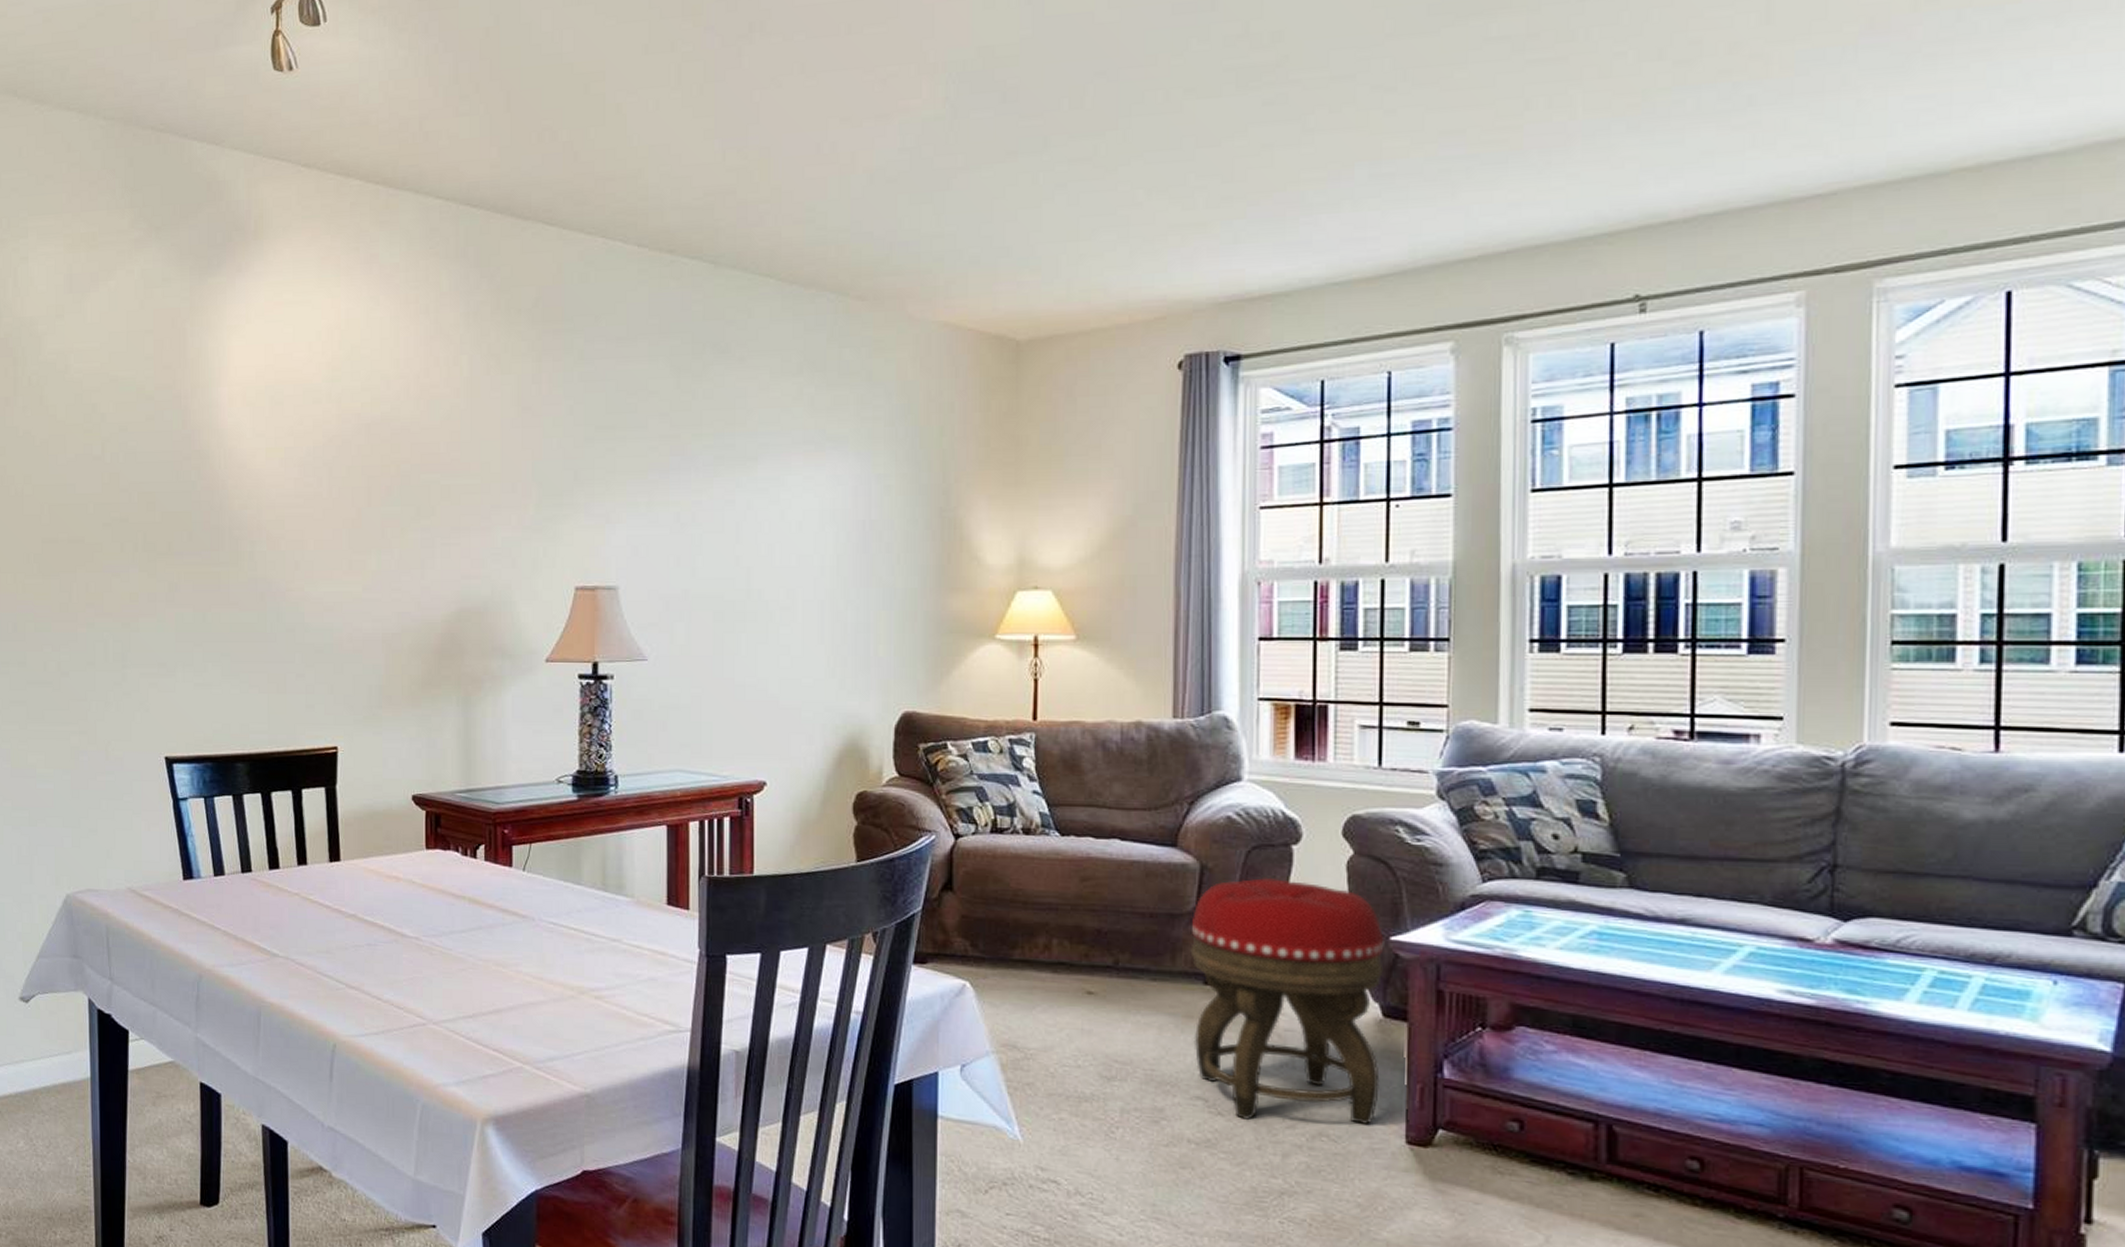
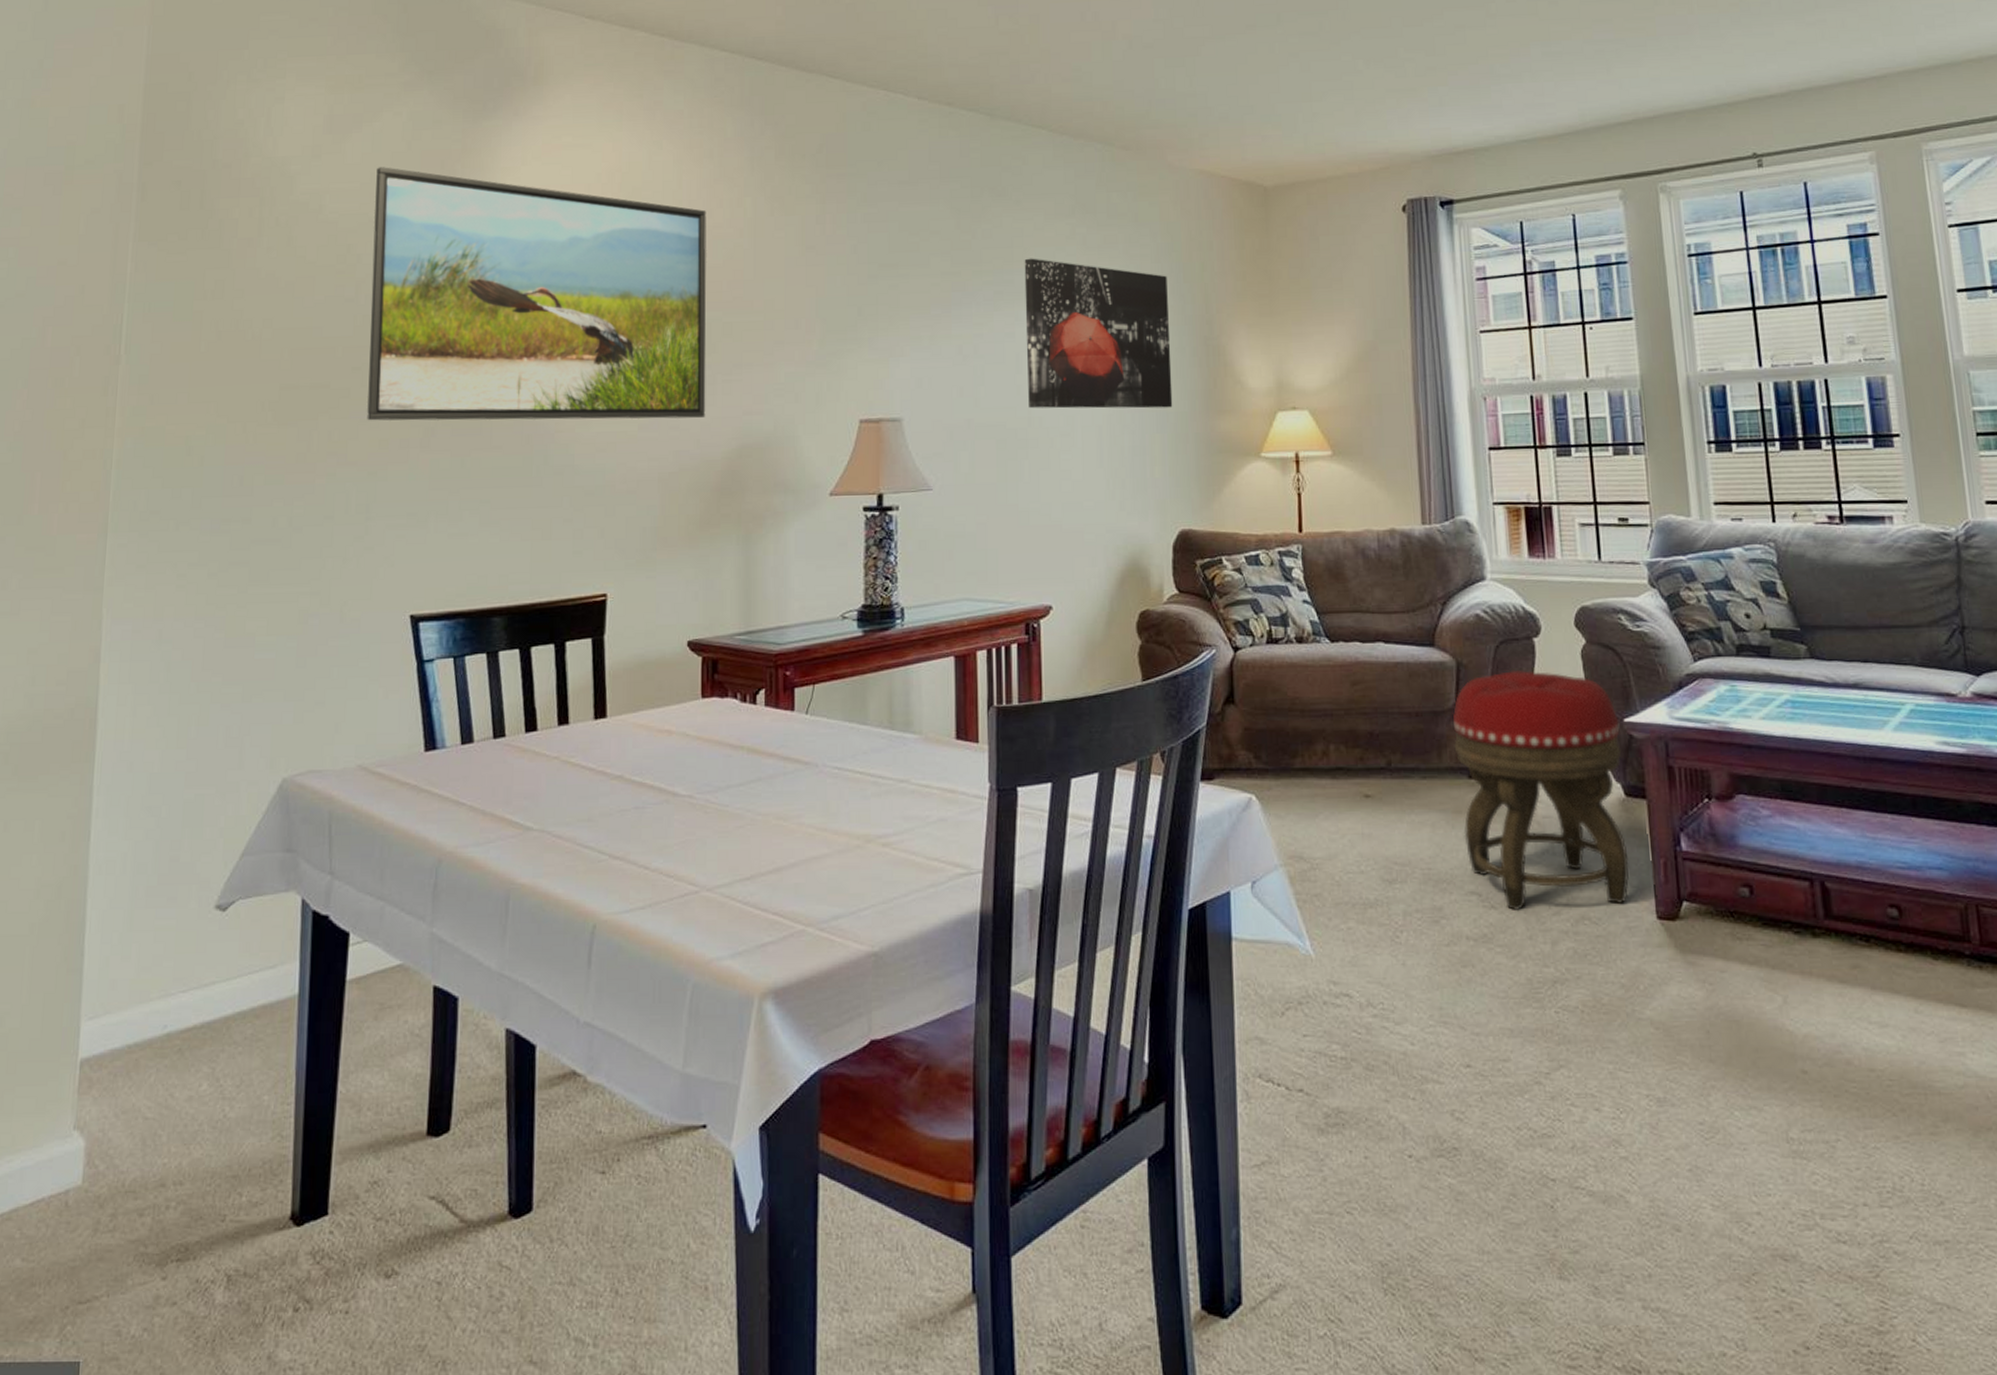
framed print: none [114,326,426,580] -> present [367,167,707,421]
wall art: none [746,420,902,584] -> present [1024,258,1173,409]

